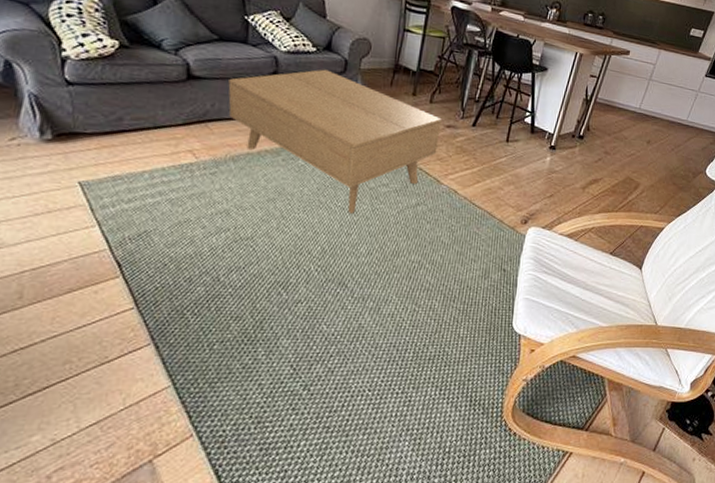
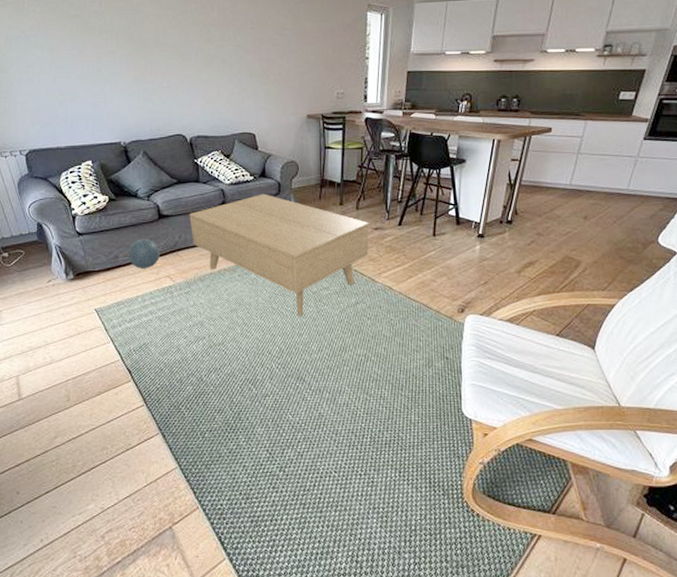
ball: none [136,100,183,138] -> present [127,238,160,268]

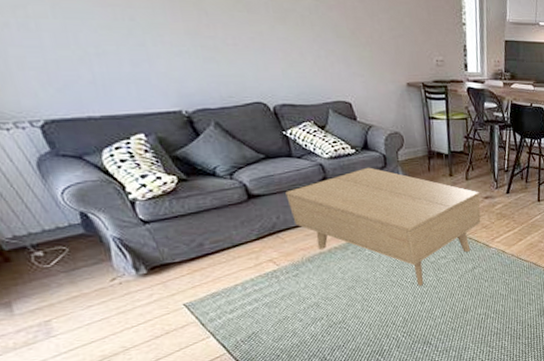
ball: present [127,238,160,268] -> none [214,222,257,255]

